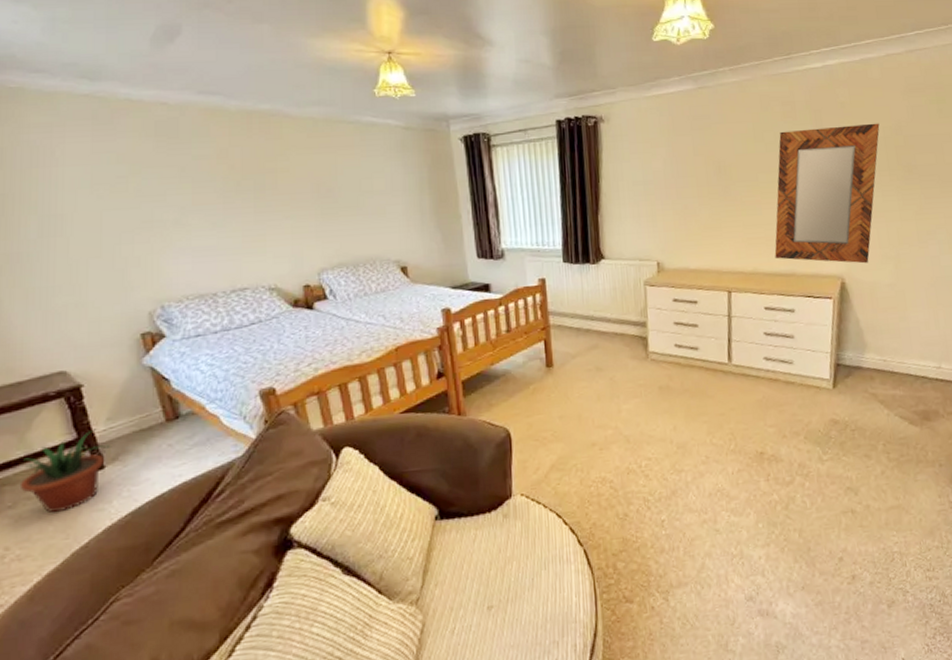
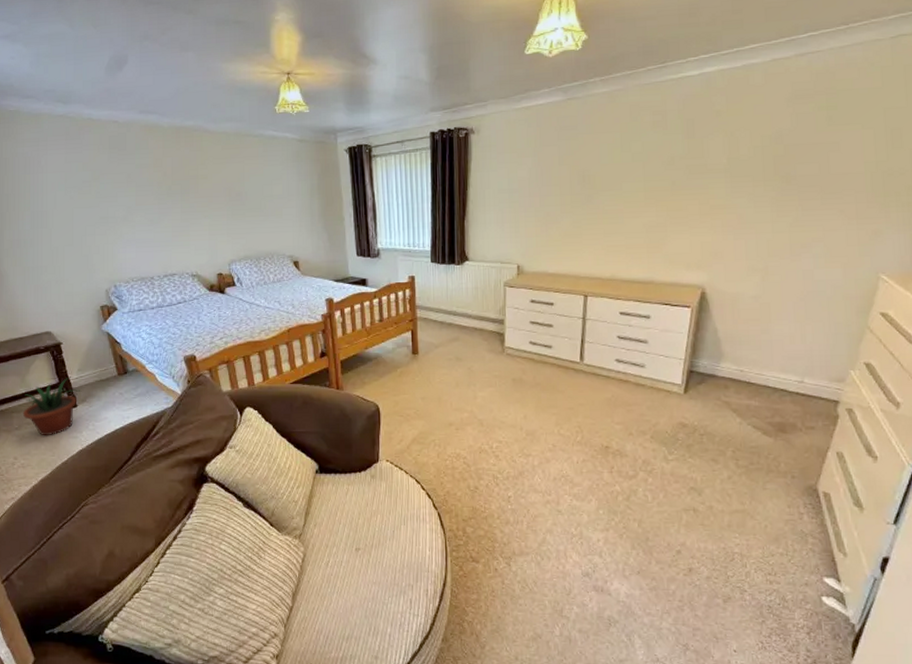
home mirror: present [774,123,880,264] -> none [634,131,758,275]

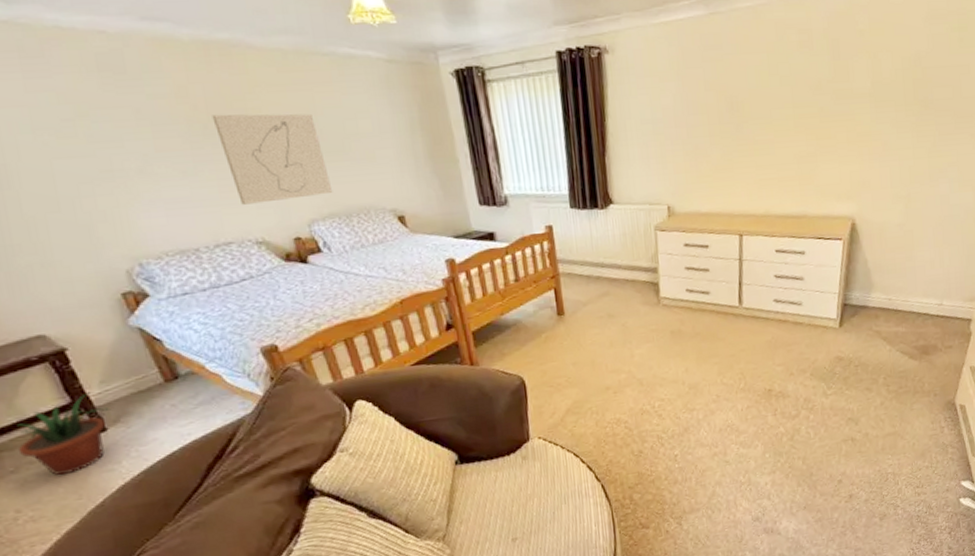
wall art: none [175,179,249,246] -> present [212,114,333,205]

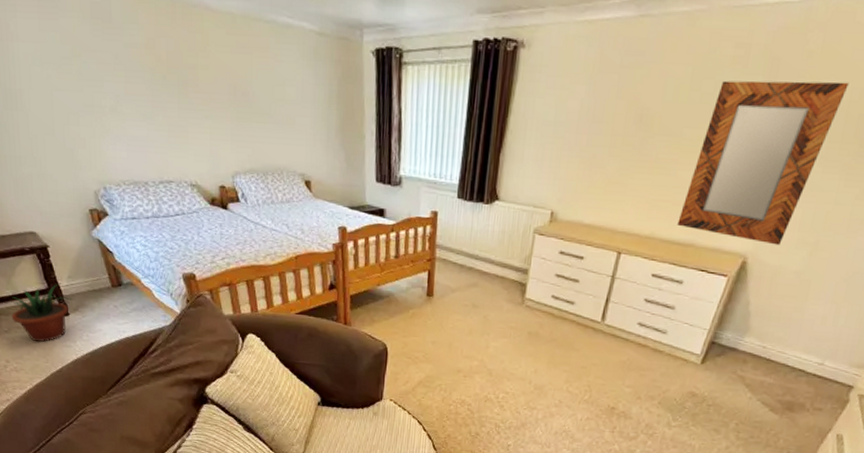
wall art: present [212,114,333,205] -> none [170,67,256,152]
home mirror: none [787,53,899,204] -> present [677,80,849,246]

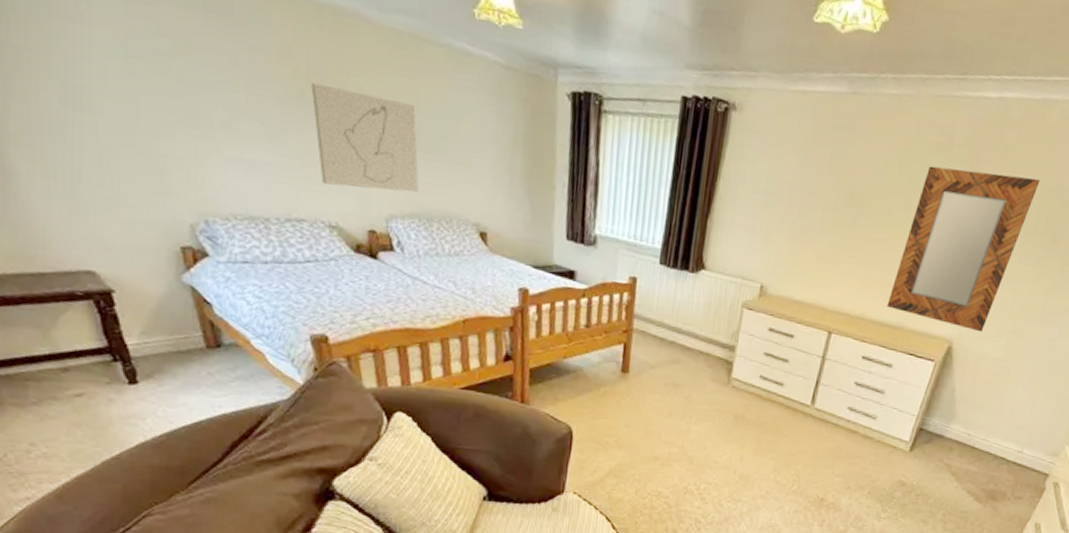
potted plant: present [11,283,74,343] -> none [44,340,147,419]
wall art: none [170,67,256,152] -> present [311,82,419,193]

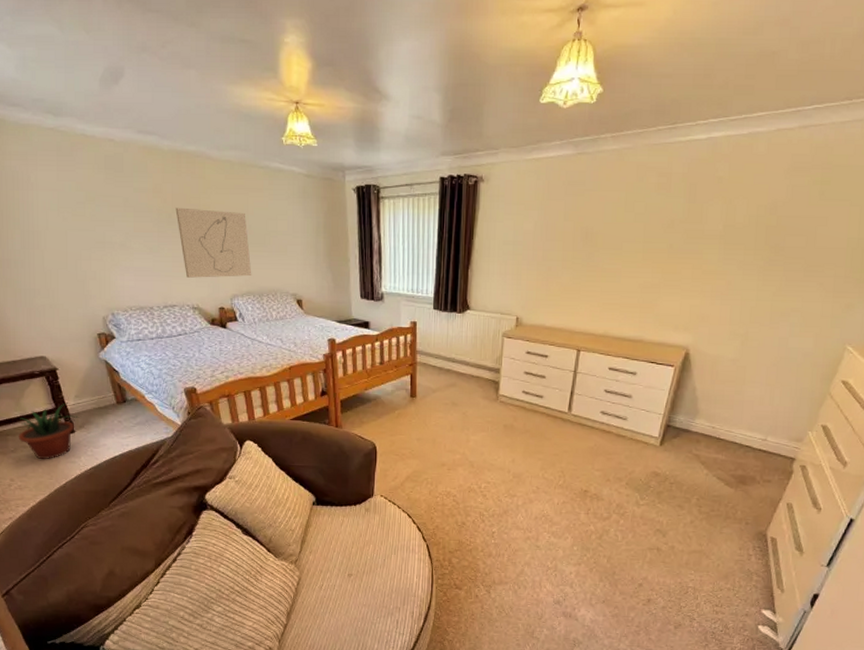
potted plant: none [44,340,147,419] -> present [18,402,80,460]
home mirror: present [887,166,1040,332] -> none [626,201,755,338]

